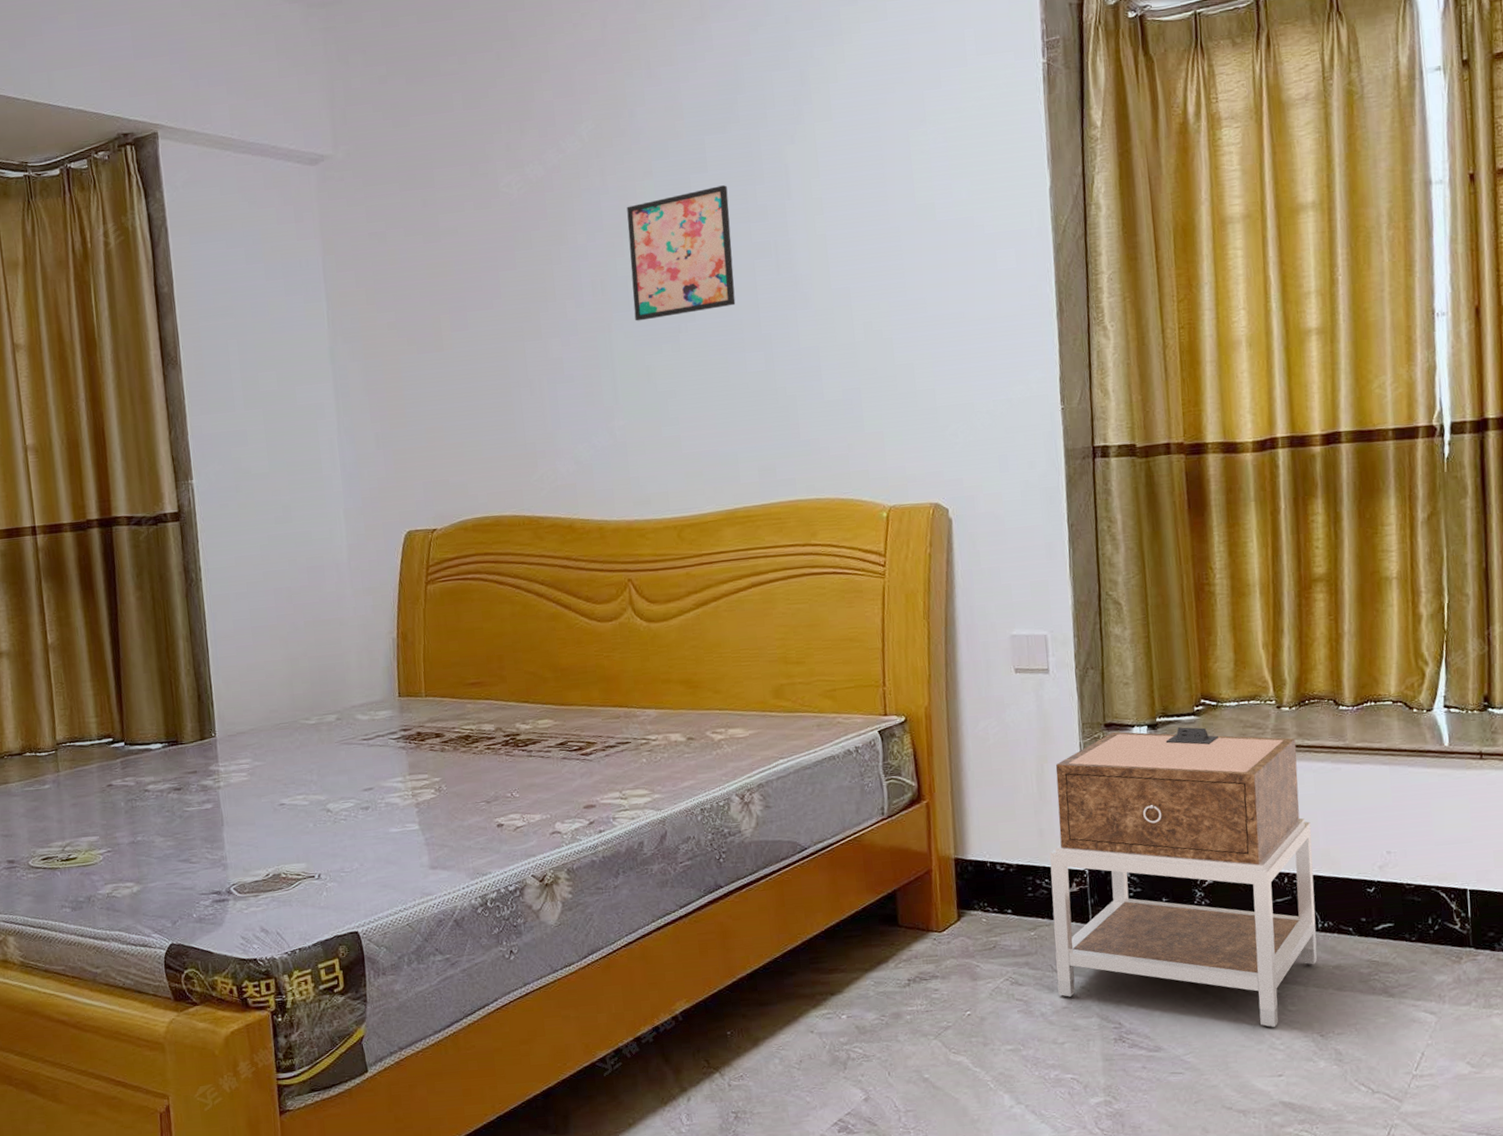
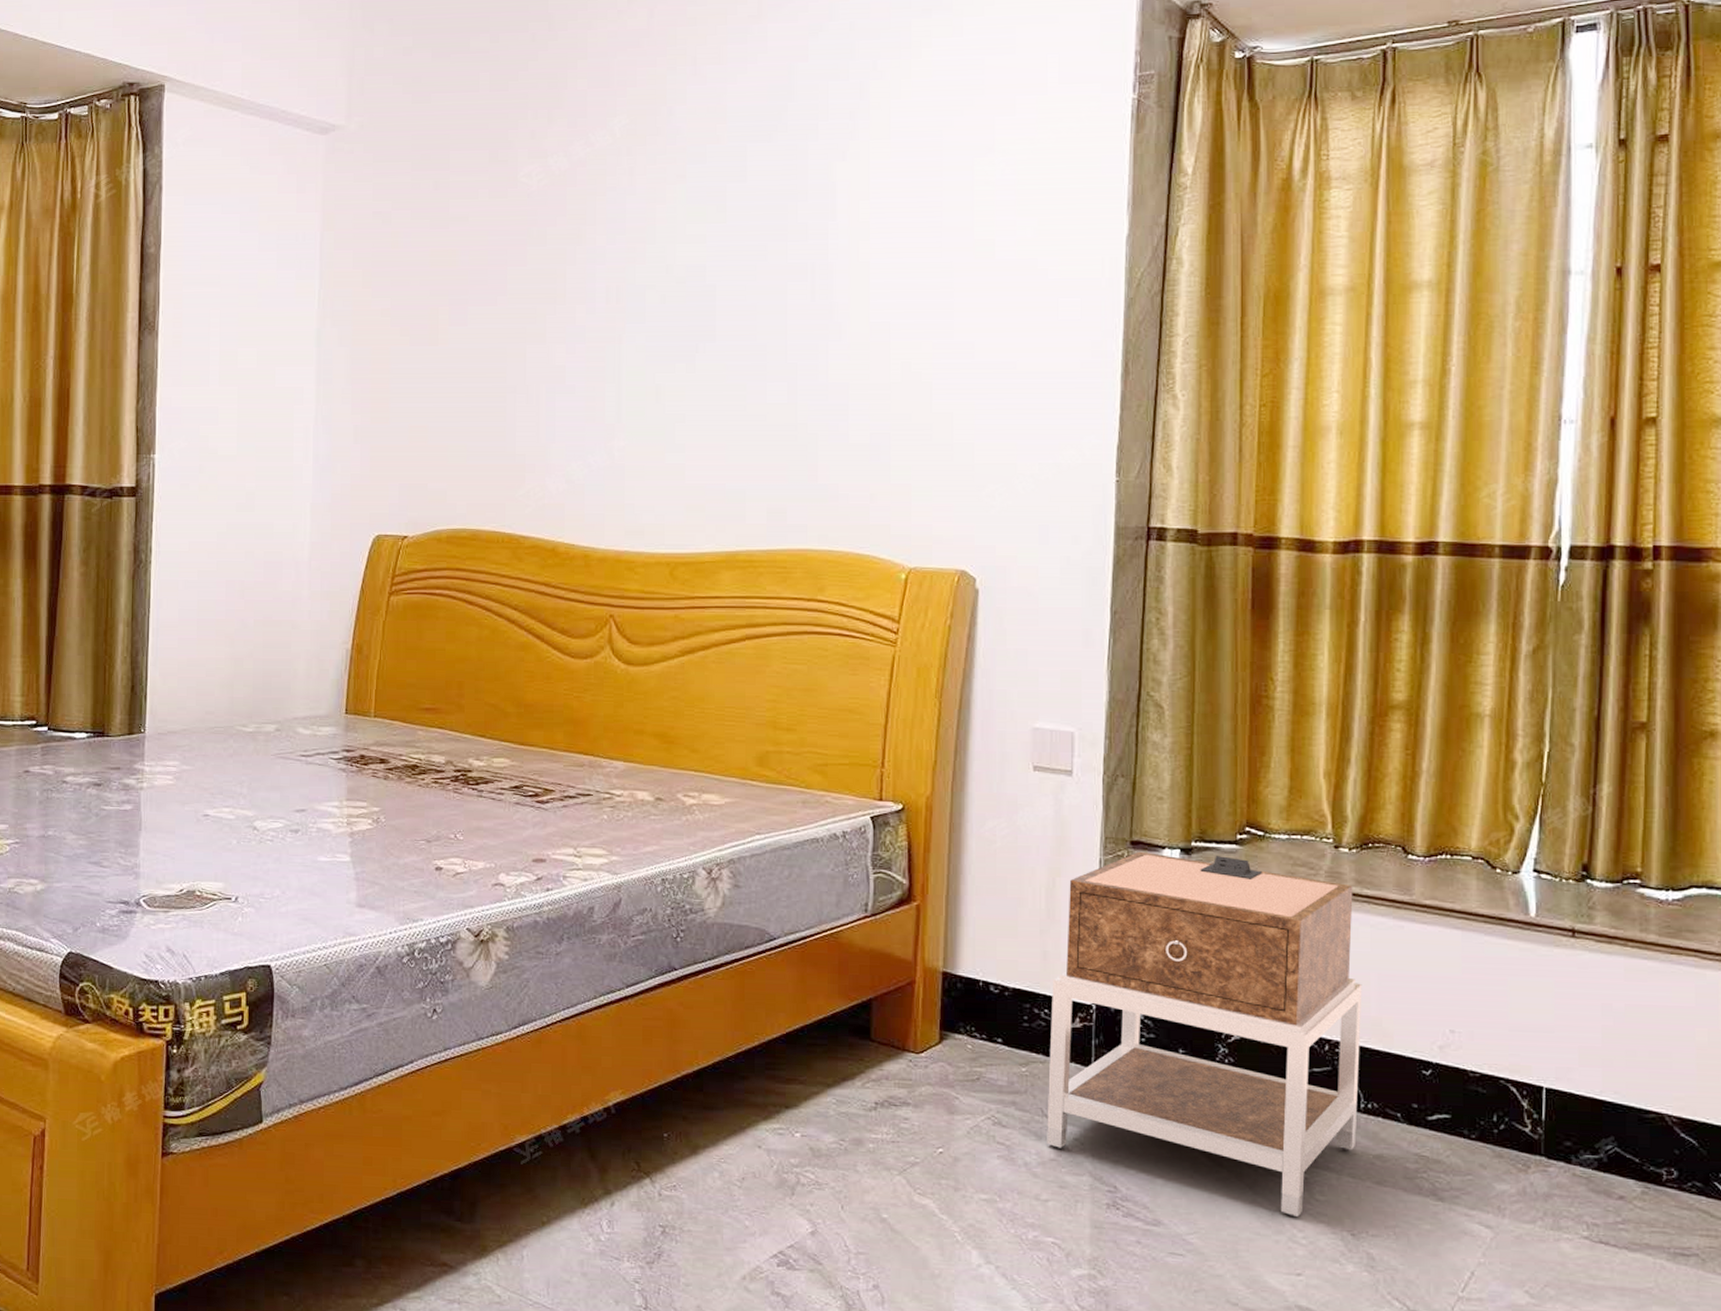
wall art: present [627,185,736,321] -> none [649,198,766,335]

